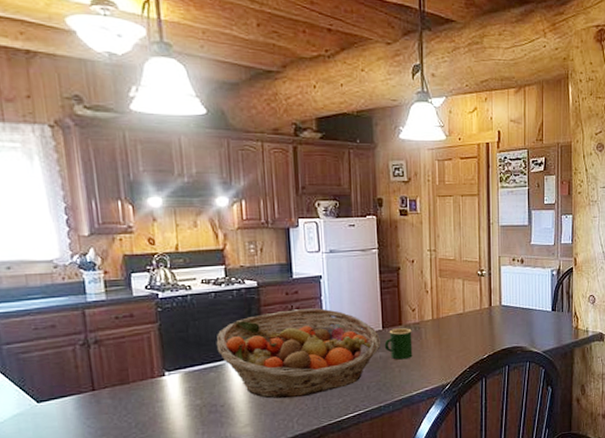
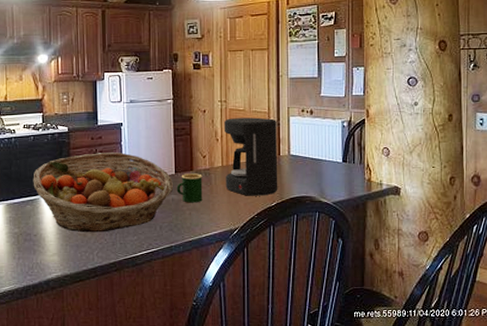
coffee maker: none [434,267,490,350] -> present [224,117,278,196]

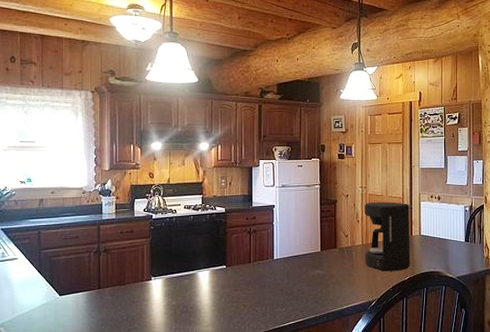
fruit basket: present [33,152,173,233] -> none [191,231,318,305]
mug: present [176,173,203,203] -> none [322,251,345,277]

